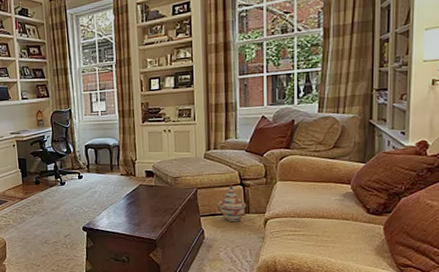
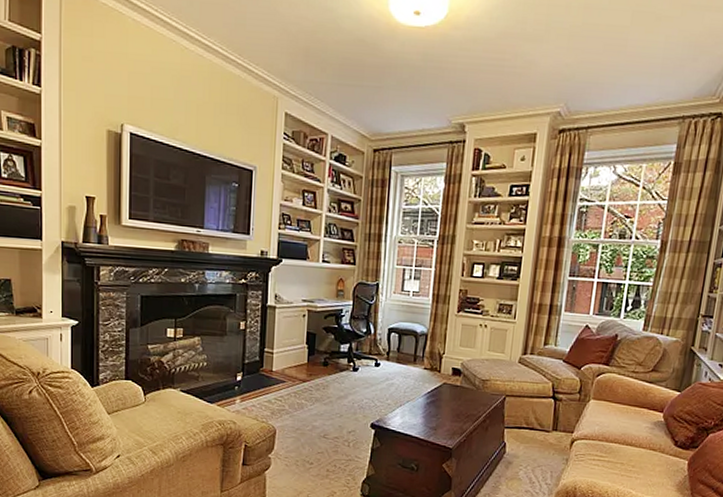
woven basket: present [218,184,246,222] -> none [525,396,555,439]

